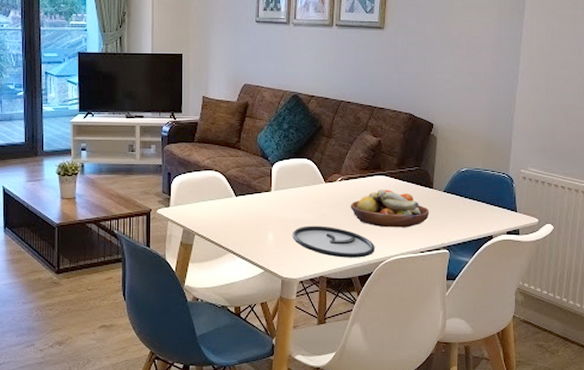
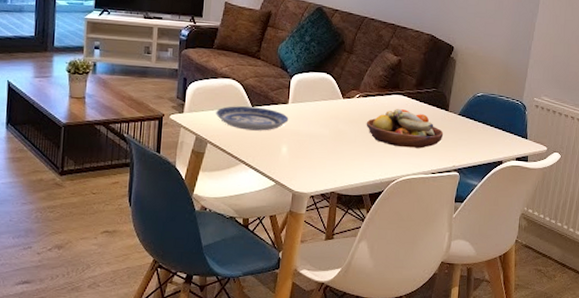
plate: none [201,197,273,220] -> present [216,106,289,131]
plate: present [292,226,375,258] -> none [306,140,388,176]

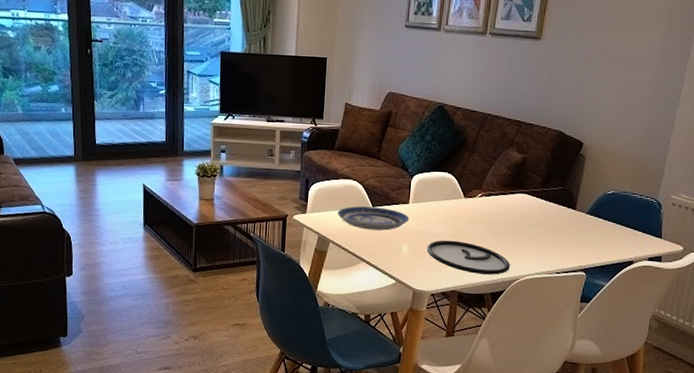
plate: none [306,140,388,176] -> present [426,240,510,275]
fruit bowl: present [366,109,444,149] -> none [488,208,570,248]

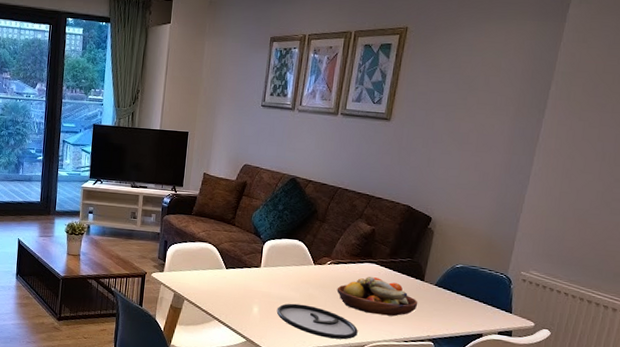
plate: present [337,206,410,231] -> none [192,267,261,292]
fruit bowl: none [488,208,570,248] -> present [336,277,418,317]

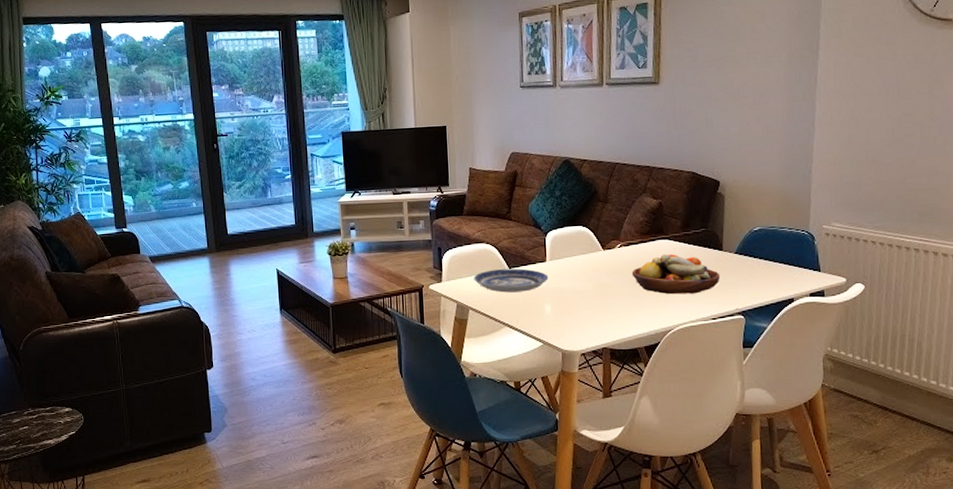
plate: none [192,267,261,292] -> present [474,268,549,293]
plate: present [276,303,358,340] -> none [570,295,661,328]

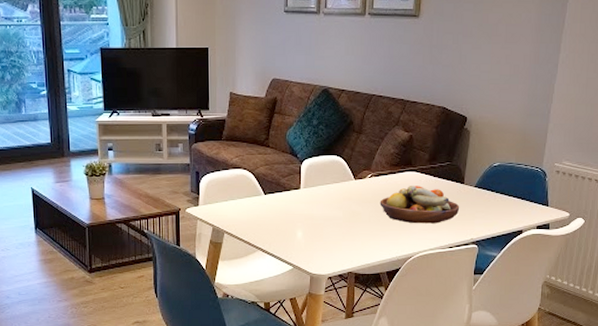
plate: present [474,268,549,293] -> none [230,195,302,218]

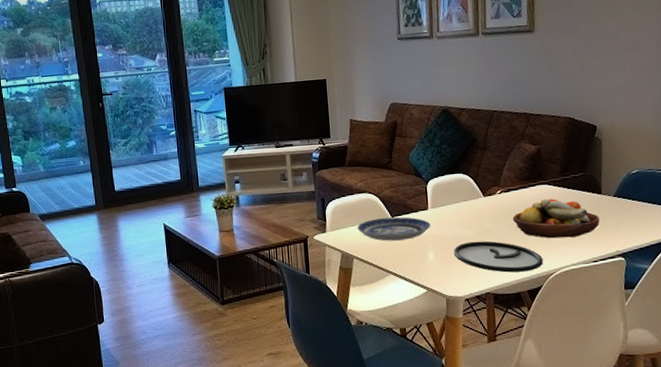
plate: none [230,195,302,218] -> present [357,217,431,241]
plate: none [321,222,404,254] -> present [453,241,543,273]

